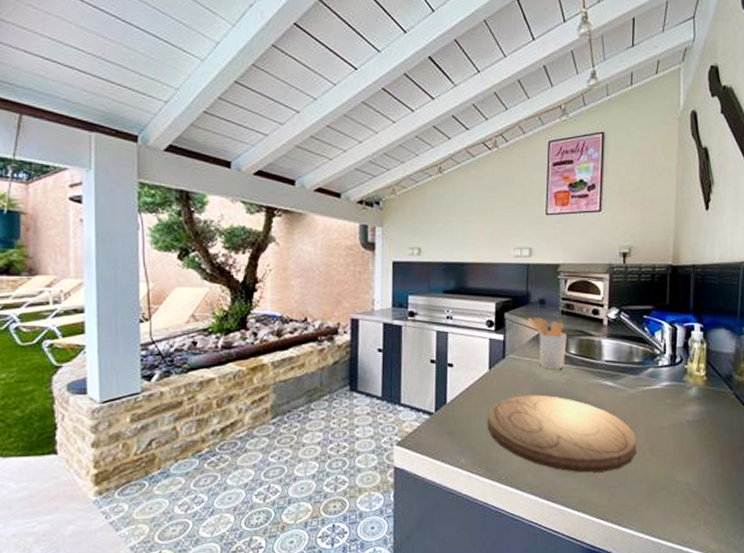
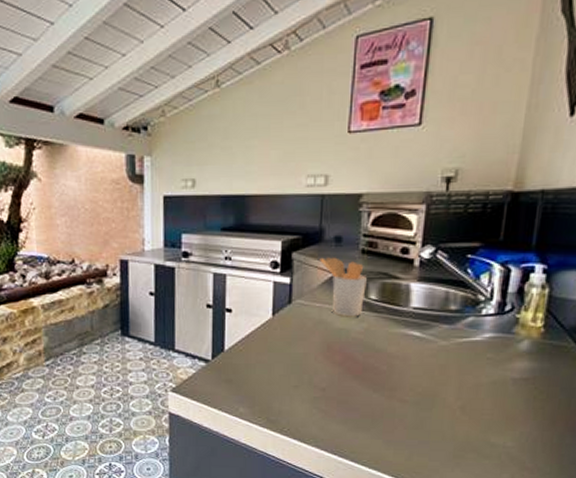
cutting board: present [487,395,637,473] -> none [269,344,445,430]

